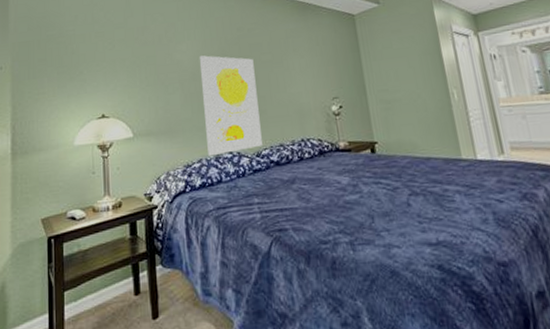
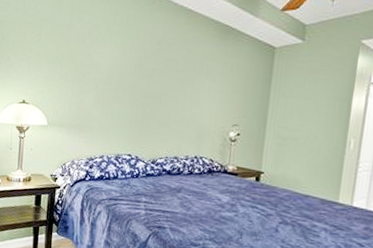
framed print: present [200,55,262,157] -> none [110,62,167,156]

